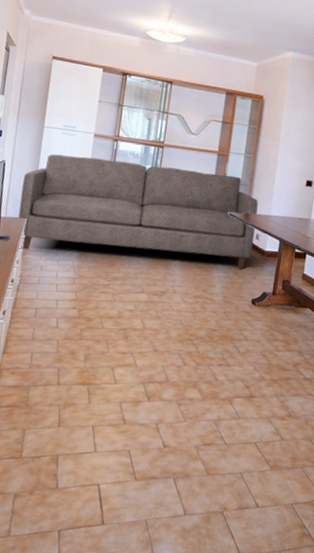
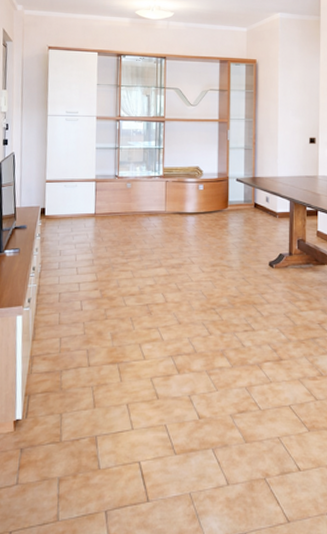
sofa: present [18,154,258,270] -> none [32,140,264,237]

